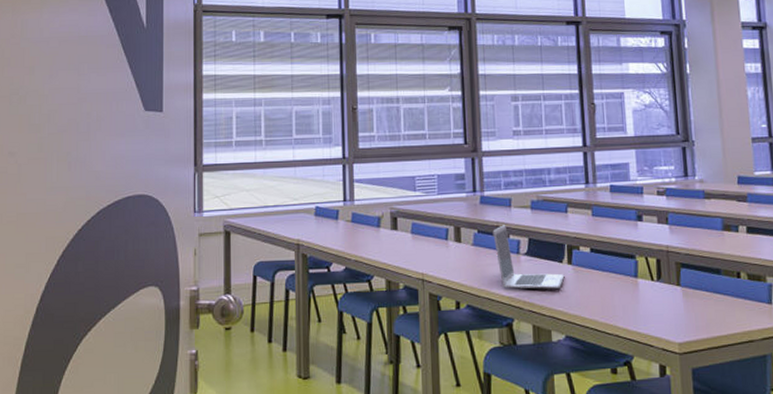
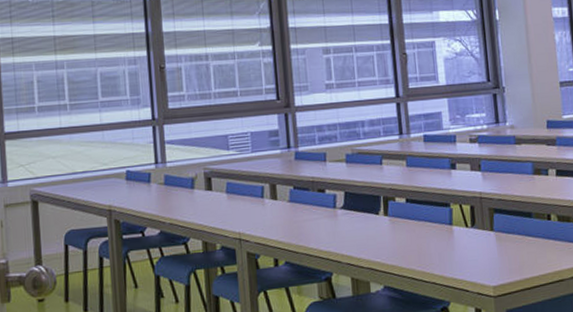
laptop: present [492,225,565,289] -> none [308,180,382,244]

